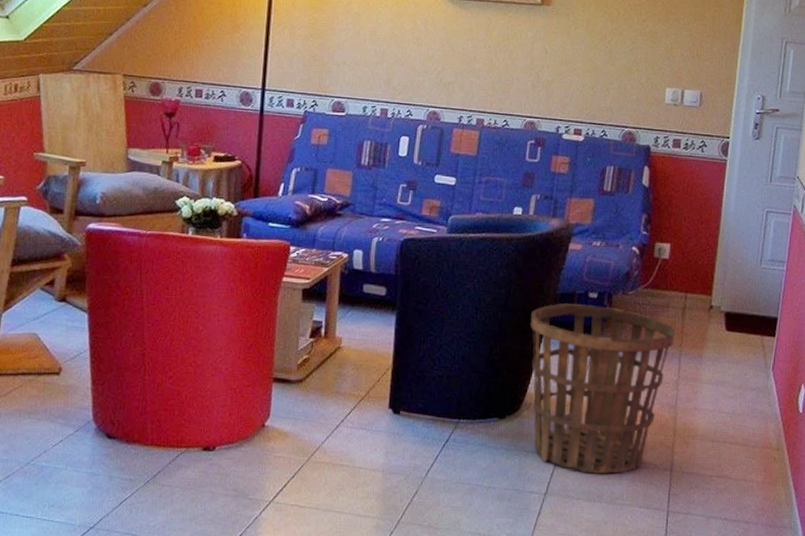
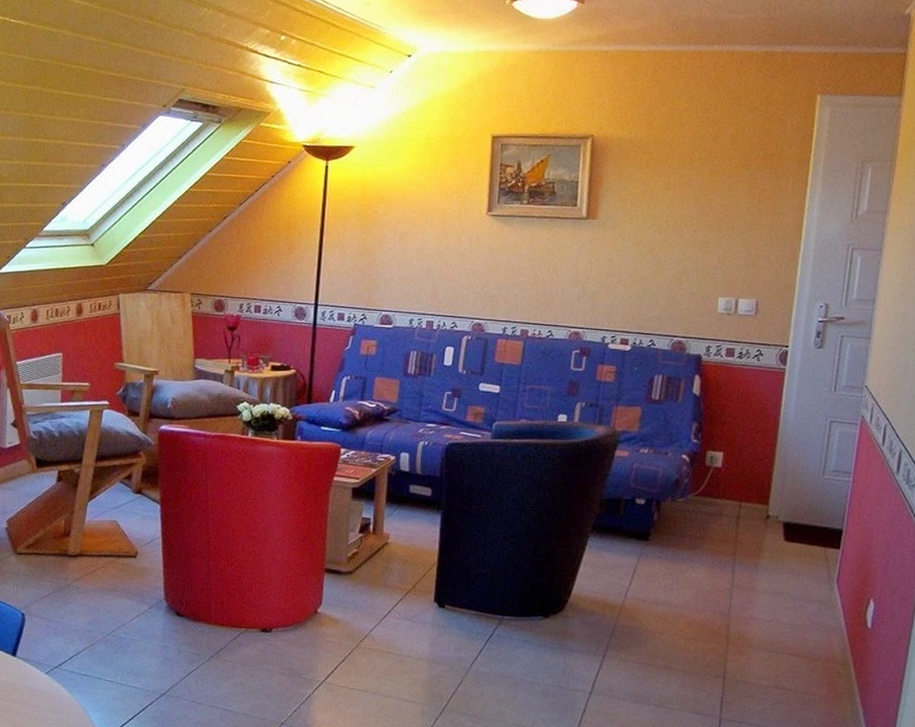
basket: present [530,303,676,474] -> none [574,508,729,678]

